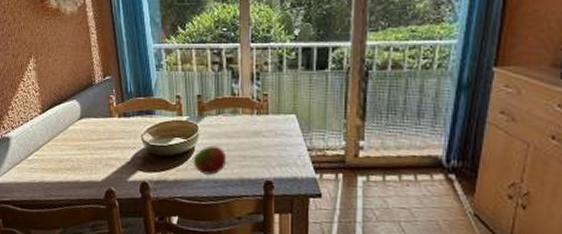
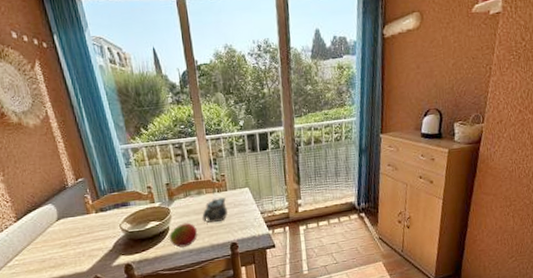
teapot: none [234,121,266,151] -> present [202,197,228,223]

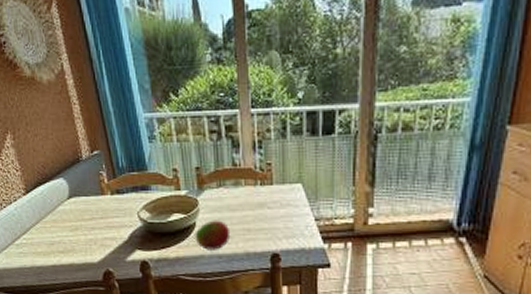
teapot: present [202,197,228,223] -> none [238,192,271,223]

